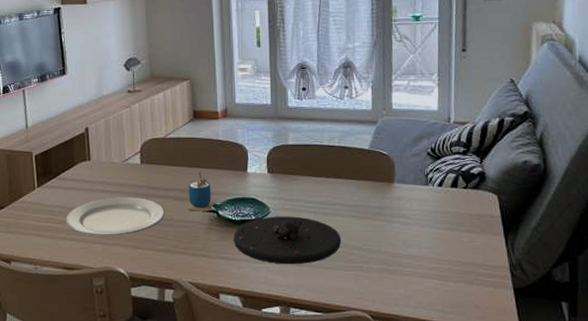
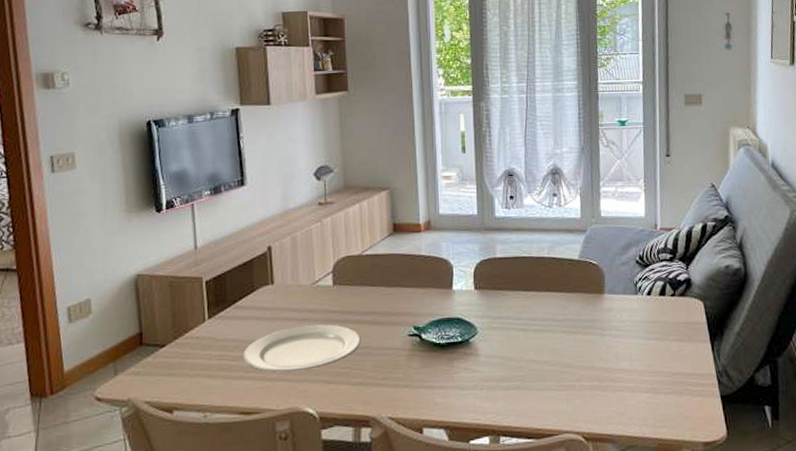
cup: present [186,172,214,211] -> none [385,292,416,336]
plate: present [233,216,341,265] -> none [437,335,552,389]

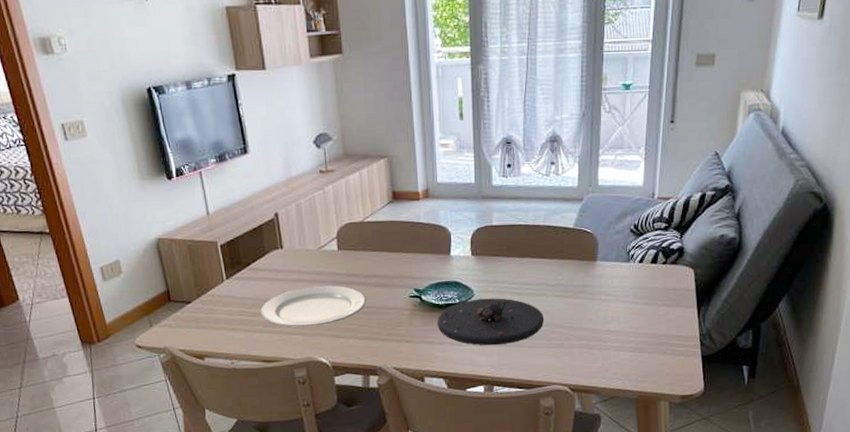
plate: none [437,335,552,389] -> present [437,298,543,346]

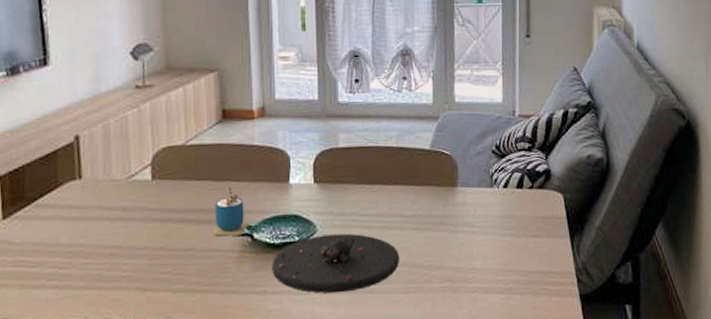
plate: present [260,285,366,327] -> none [44,223,184,280]
cup: none [388,257,417,297] -> present [212,186,247,237]

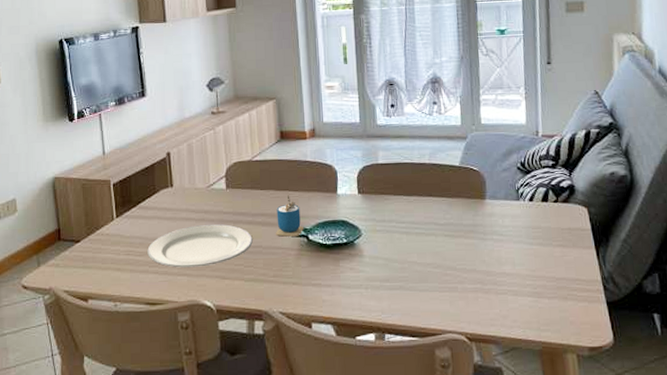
plate: none [44,223,184,280] -> present [147,224,253,268]
plate: present [271,233,399,294] -> none [324,237,435,289]

